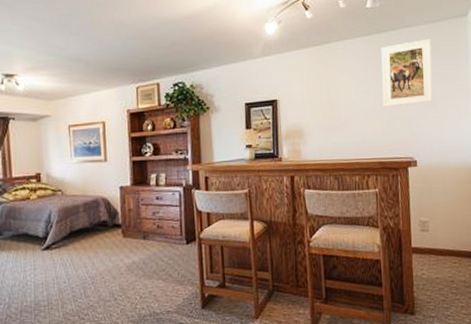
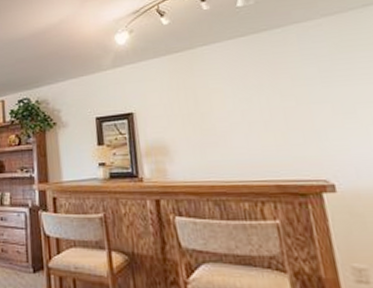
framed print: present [381,39,433,108] -> none [262,34,349,118]

